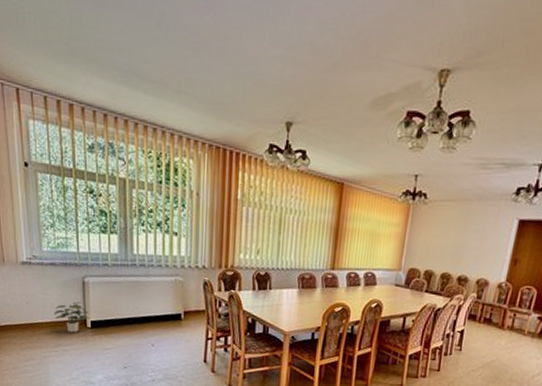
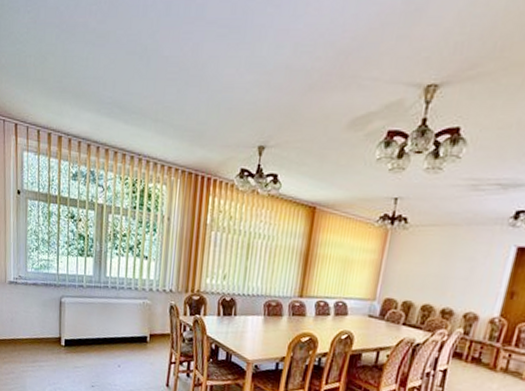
potted plant: present [54,301,89,333] -> none [33,320,64,350]

